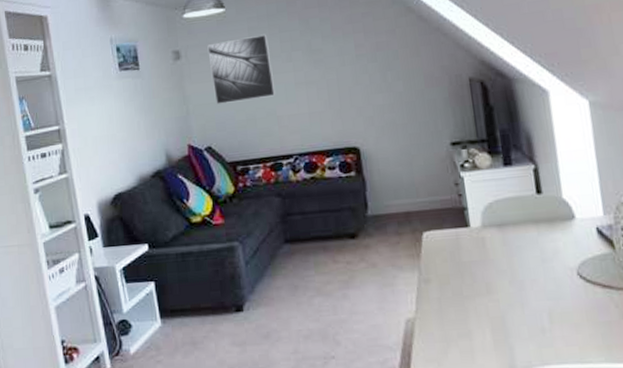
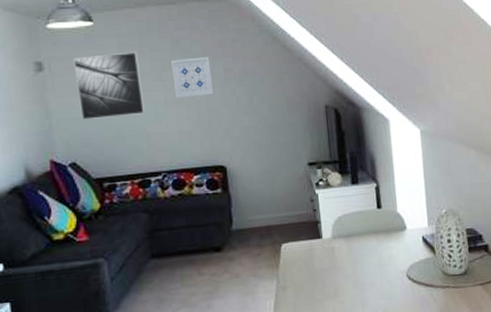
wall art: none [301,33,345,79] -> present [171,56,214,98]

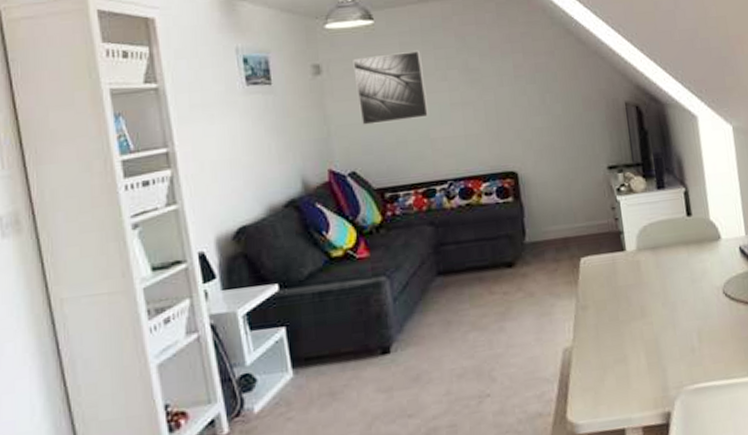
wall art: present [171,56,214,98] -> none [457,53,503,99]

